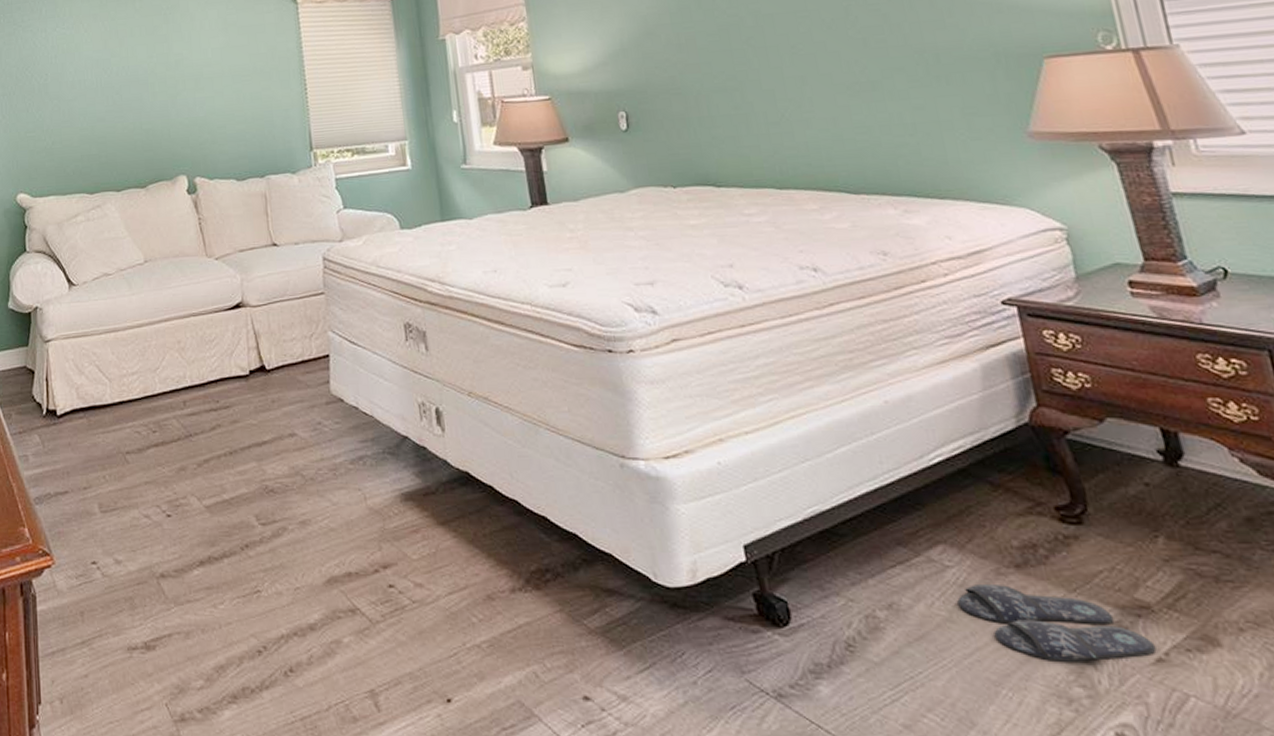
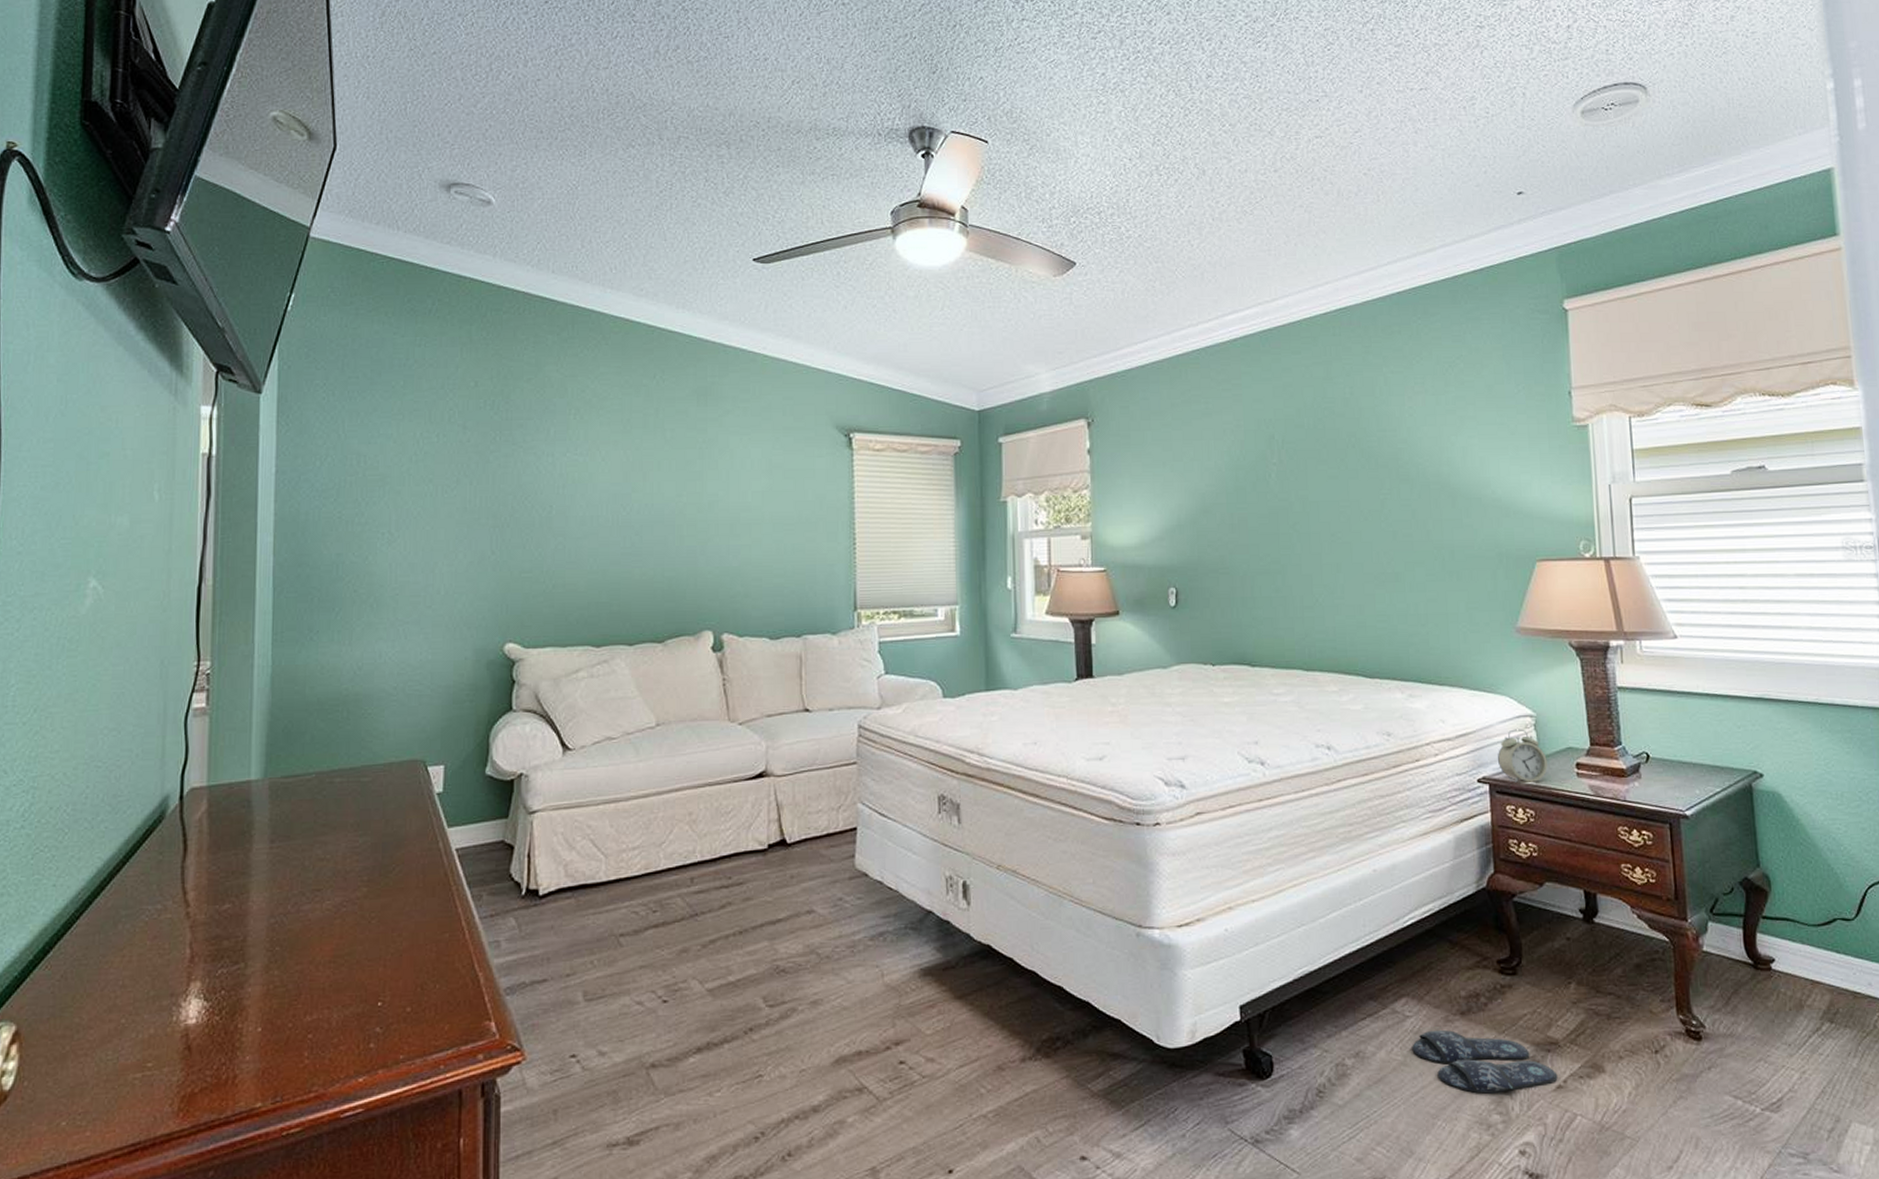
alarm clock: none [1023,244,1091,306] -> present [1497,729,1548,784]

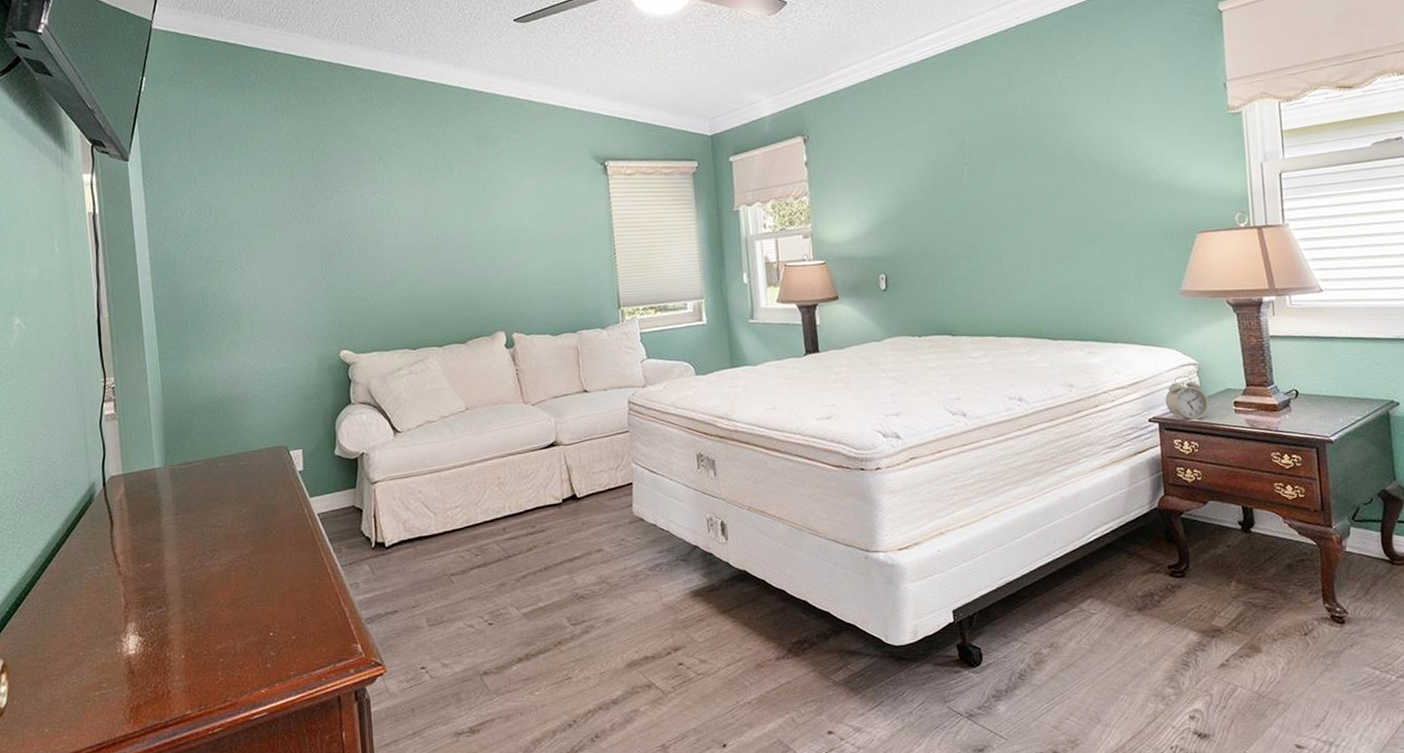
slippers: present [1412,1030,1558,1094] -> none [1097,623,1221,673]

